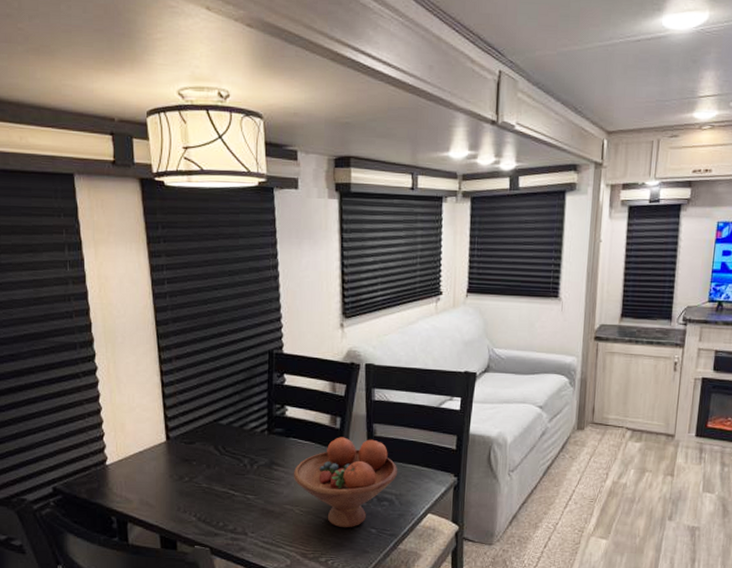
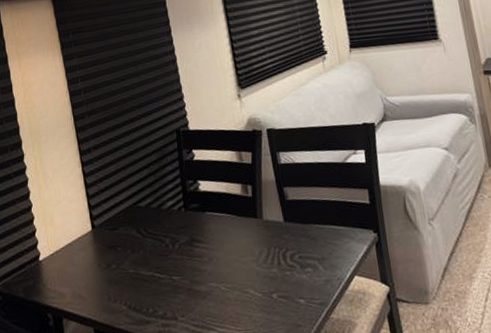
fruit bowl: present [293,437,398,528] -> none [213,203,317,302]

